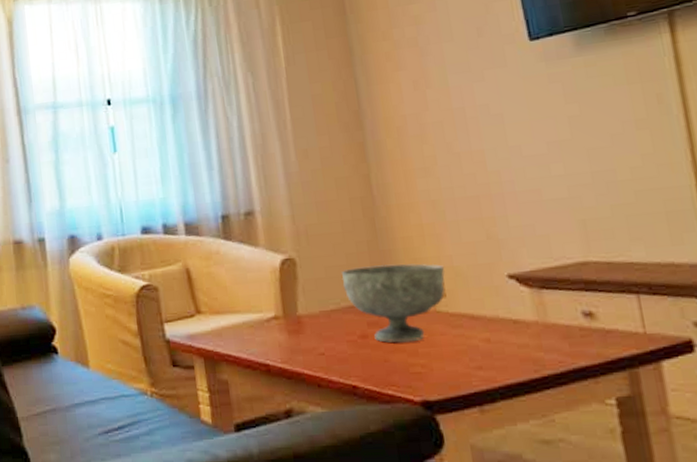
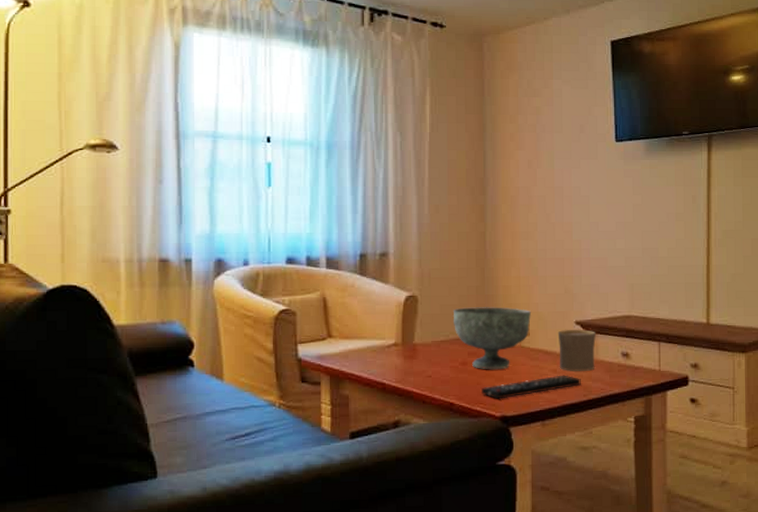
remote control: none [391,345,528,380] -> present [481,375,581,399]
cup: none [484,284,545,340] -> present [557,330,596,371]

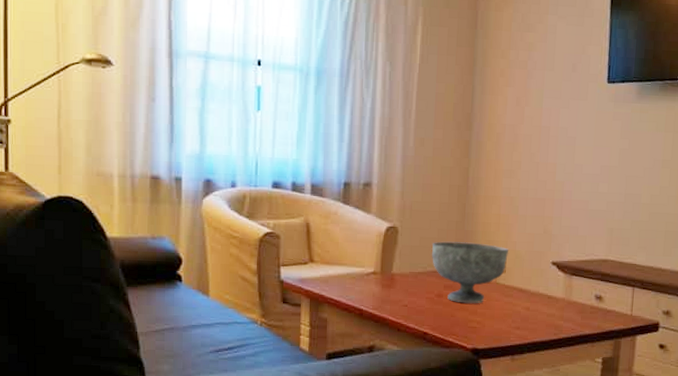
remote control: present [481,375,581,399] -> none [455,313,553,332]
cup: present [557,330,596,371] -> none [532,269,571,311]

